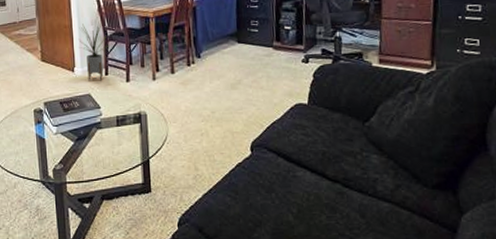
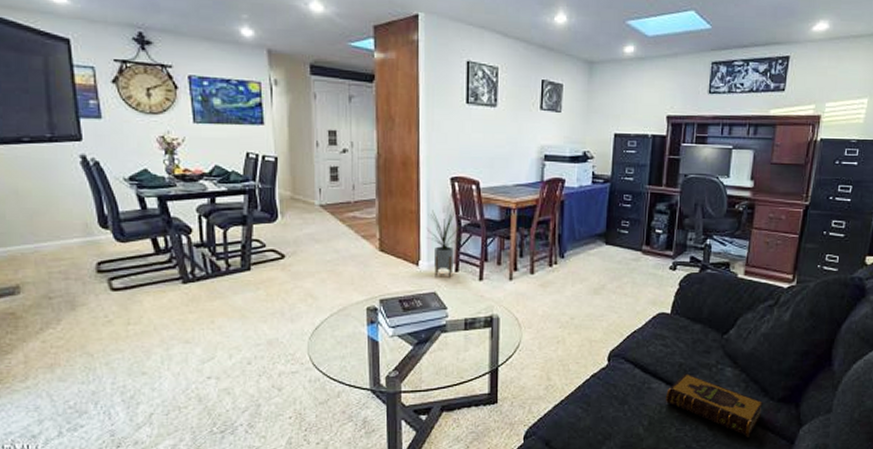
hardback book: none [311,161,417,226] -> present [665,373,764,437]

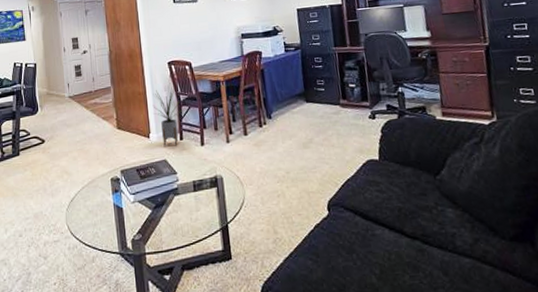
hardback book: present [665,373,764,437] -> none [391,217,496,282]

